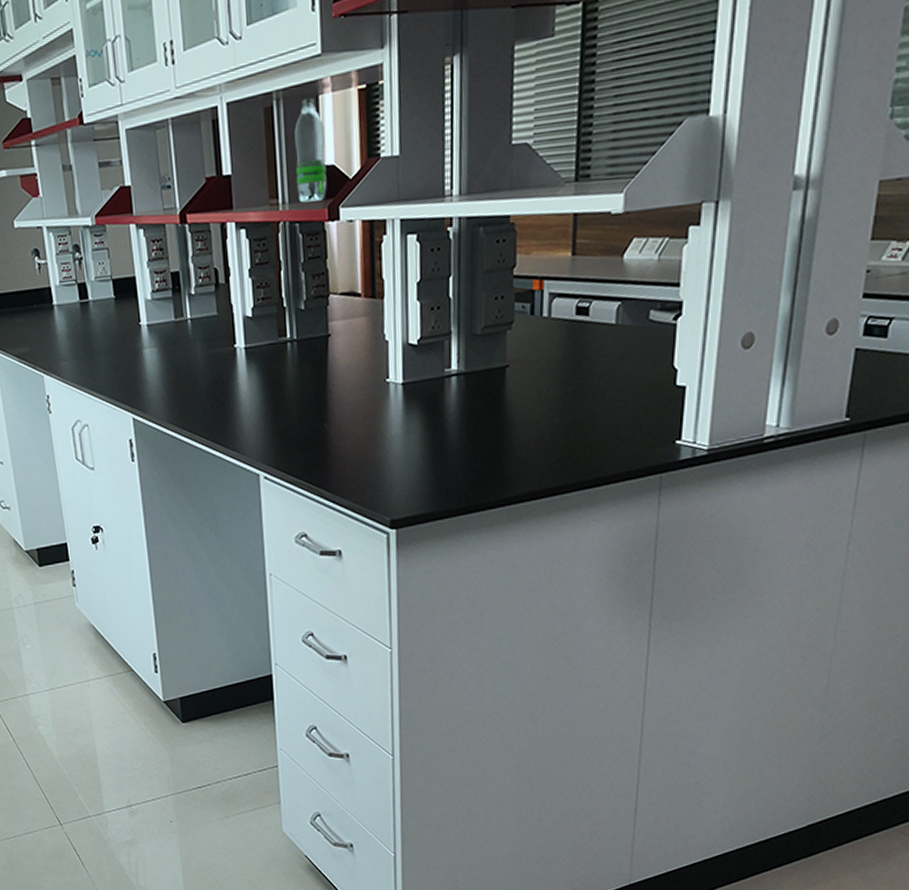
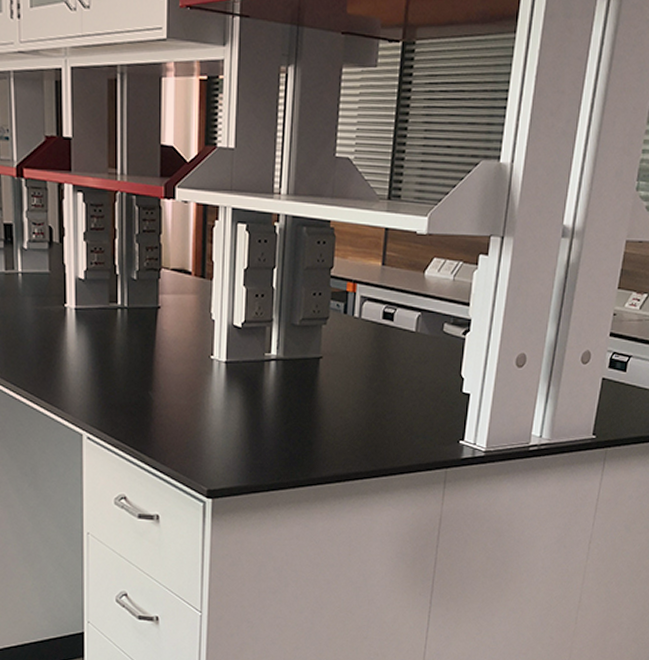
bottle: present [294,98,327,203] -> none [135,78,165,178]

